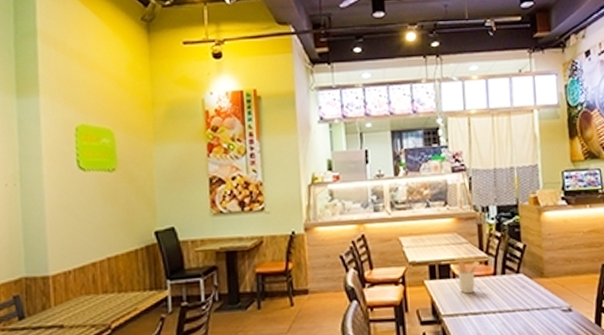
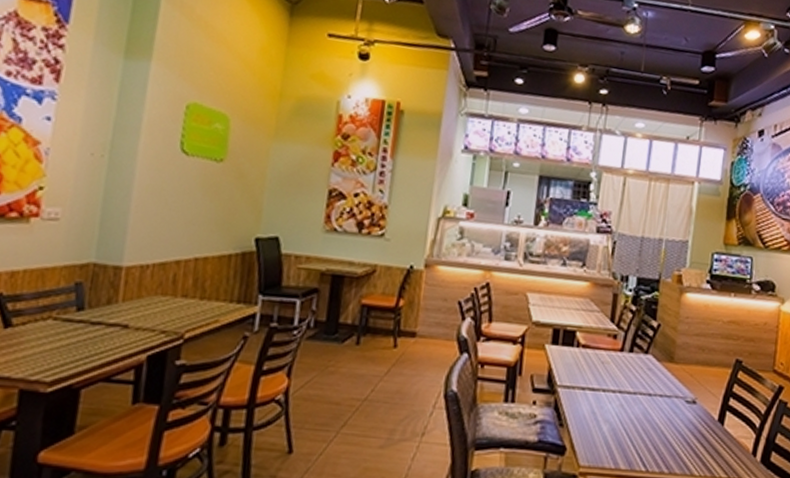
utensil holder: present [457,260,480,294] -> none [581,329,608,367]

